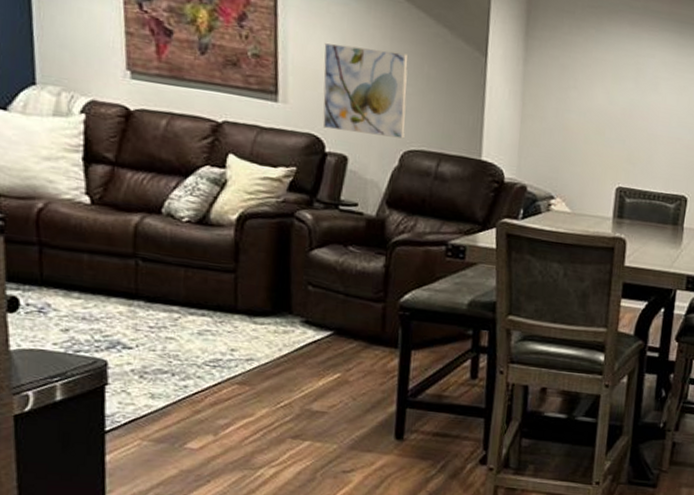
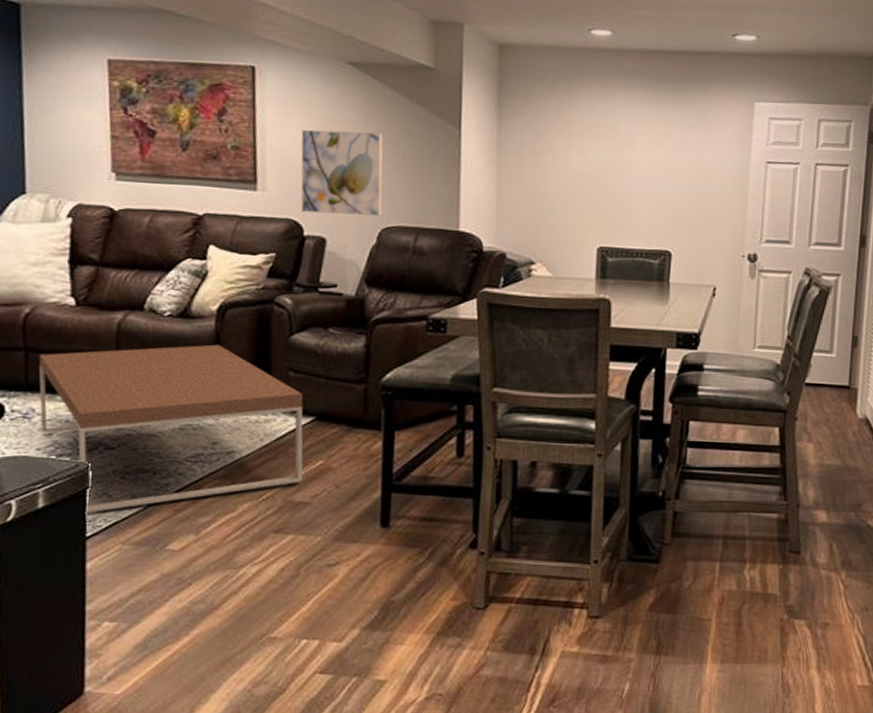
coffee table: none [53,250,322,409] -> present [38,344,303,514]

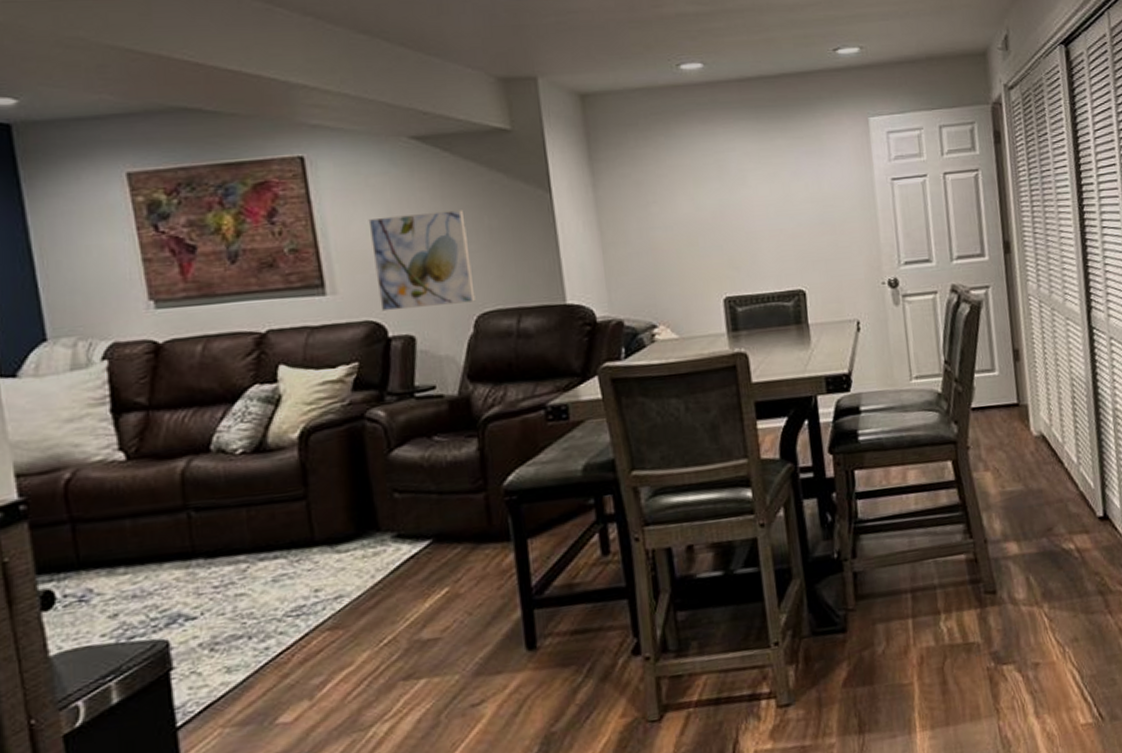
coffee table: present [38,344,303,514] -> none [90,476,428,701]

